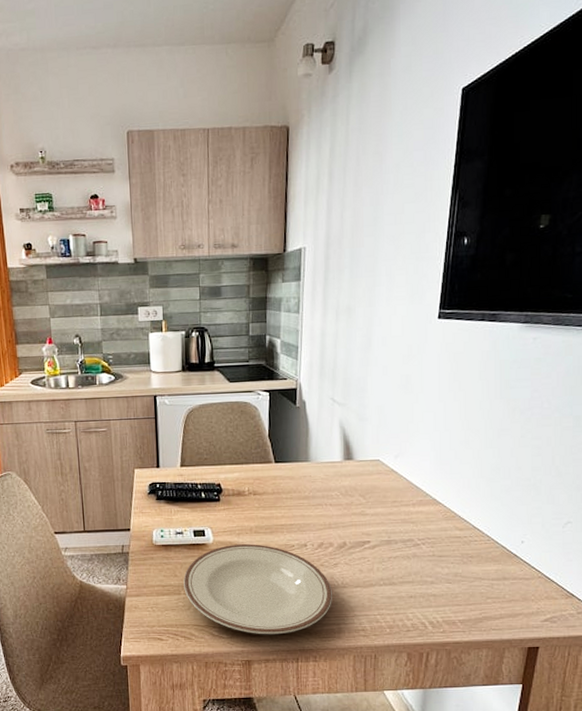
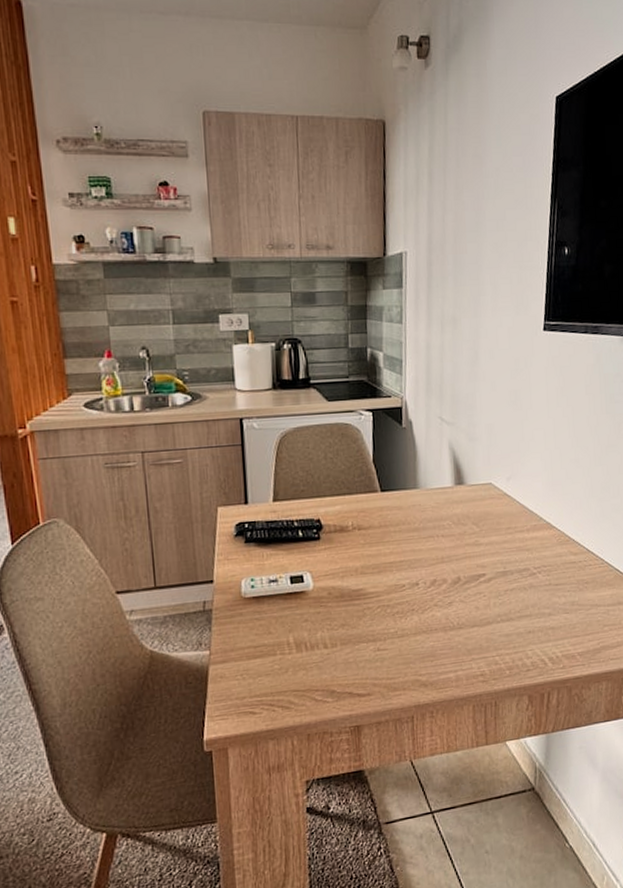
plate: present [183,544,332,635] -> none [279,587,448,694]

